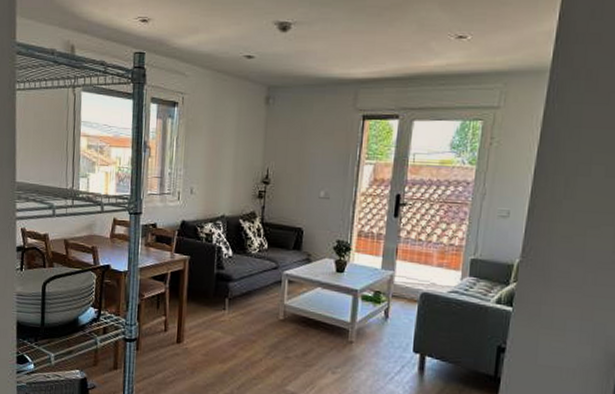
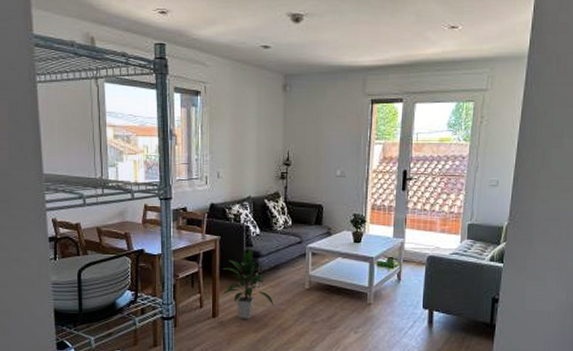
indoor plant: none [187,271,244,348] -> present [221,248,274,319]

